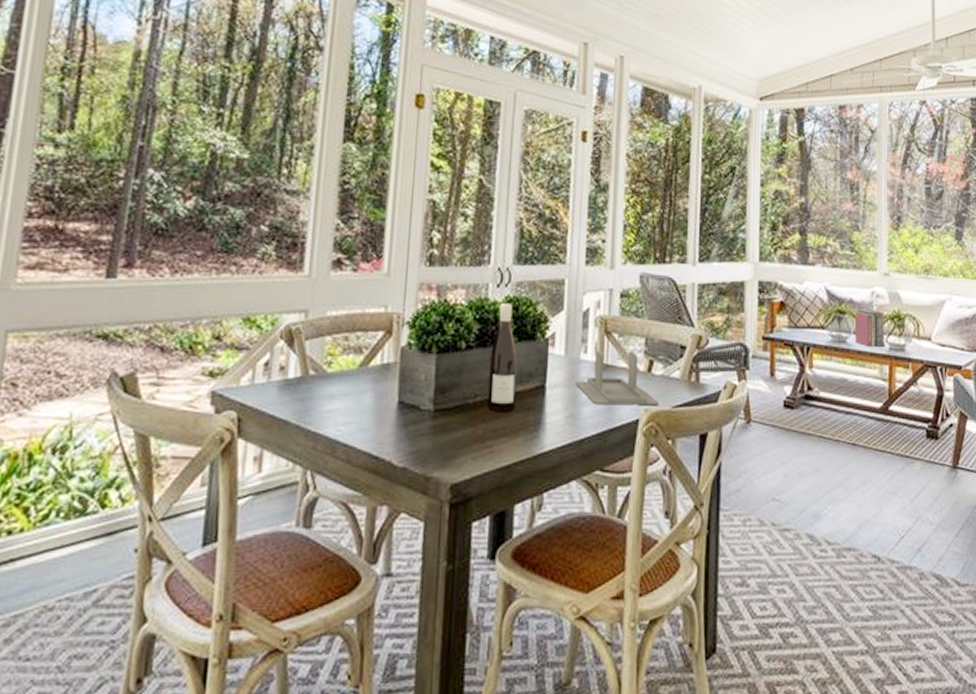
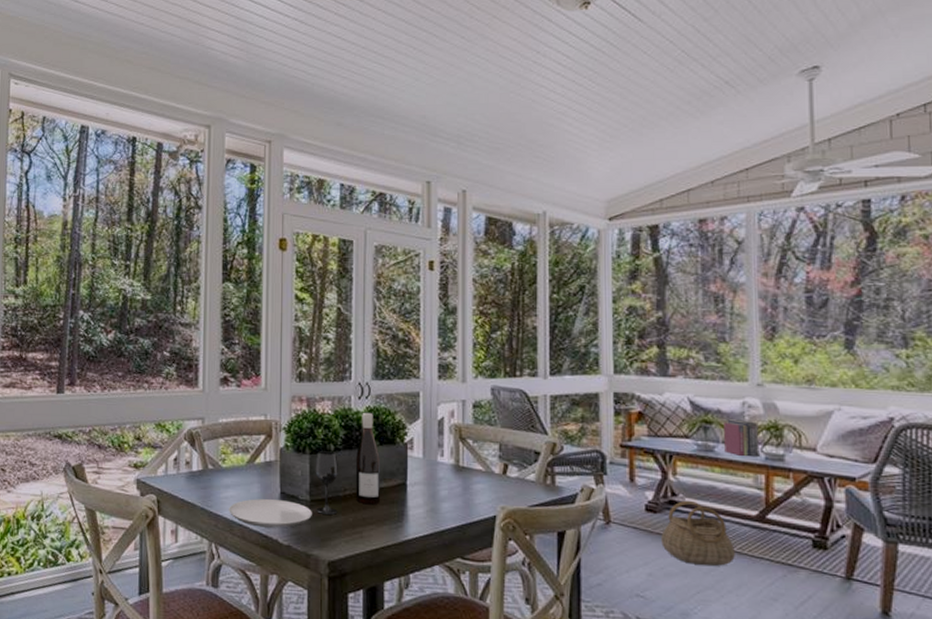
plate: none [332,411,435,447] -> present [229,499,312,528]
wine glass: none [440,350,470,427] -> present [315,451,338,515]
napkin holder: present [576,350,659,406] -> none [434,454,515,505]
basket: none [797,394,861,462] -> present [661,500,735,566]

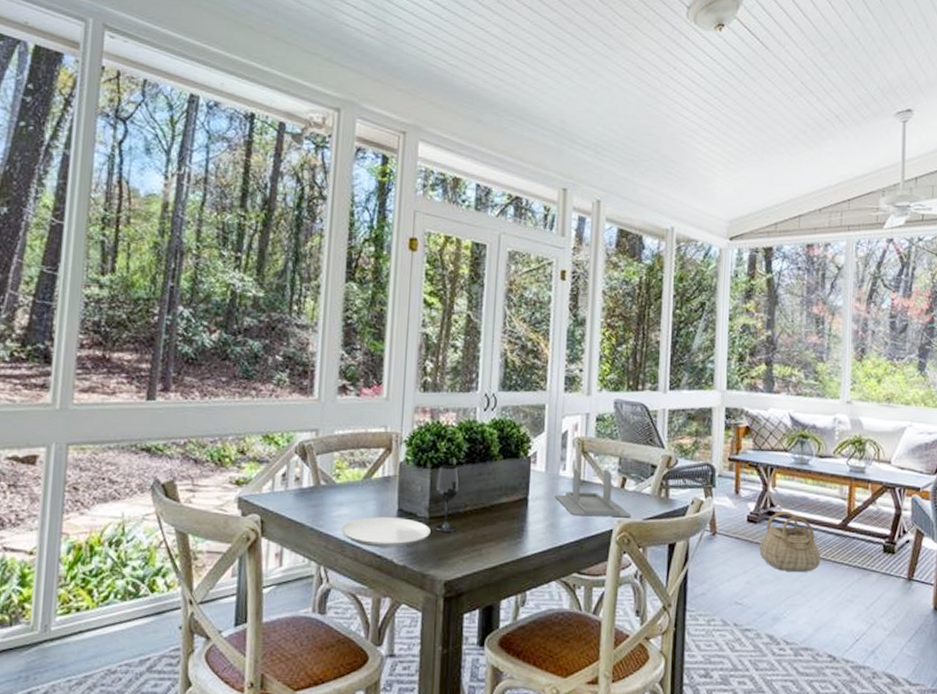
bottle: present [355,412,380,505] -> none [476,424,503,521]
napkin holder: none [434,454,515,505] -> present [555,468,631,518]
books: present [724,419,759,458] -> none [817,434,846,470]

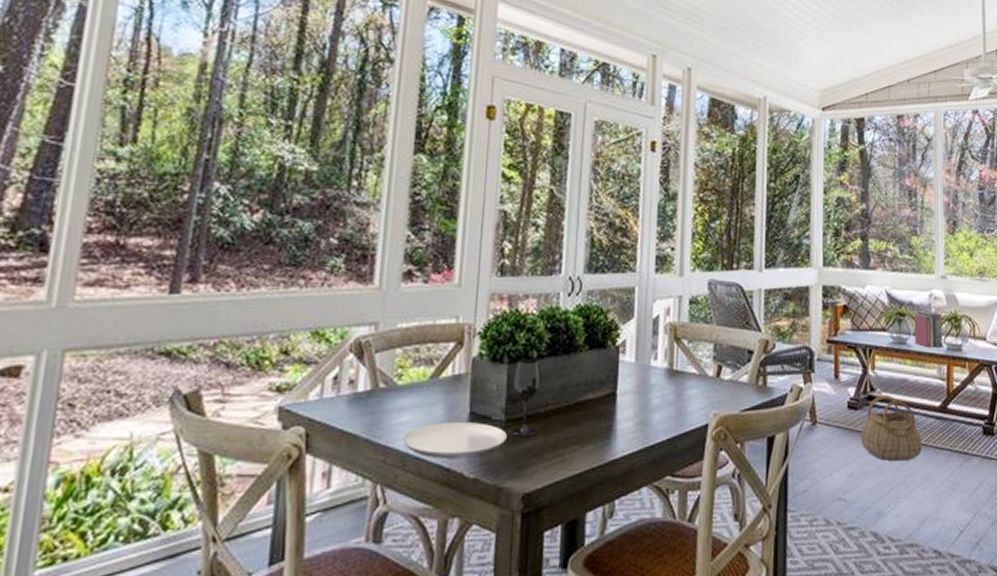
napkin holder: present [555,468,631,518] -> none [646,357,727,411]
books: none [817,434,846,470] -> present [915,311,943,348]

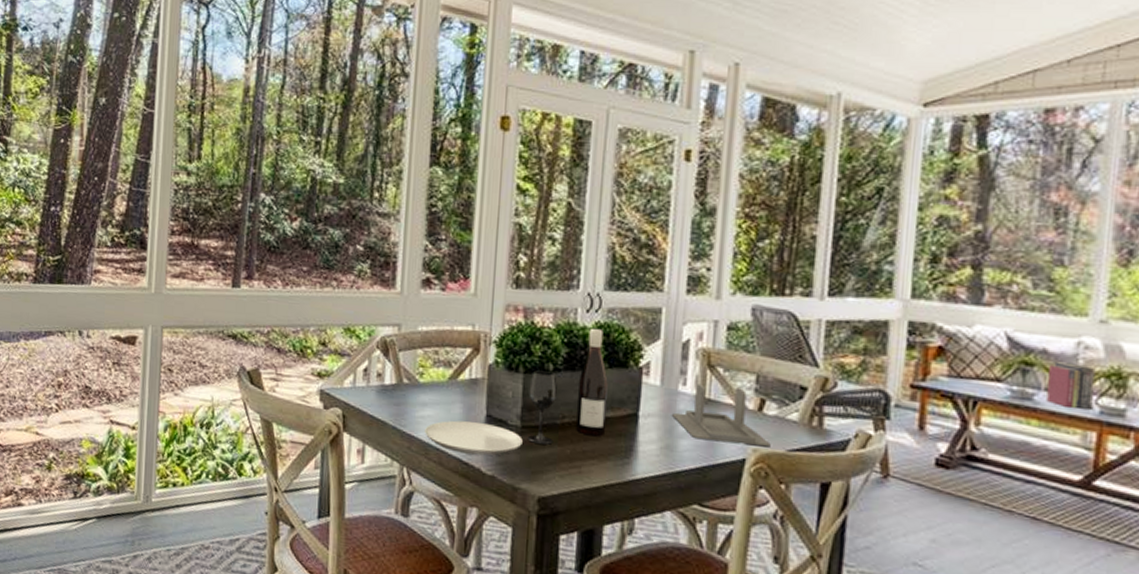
bottle: none [559,311,589,421] -> present [576,328,608,437]
napkin holder: none [646,357,727,411] -> present [672,383,771,447]
basket: present [861,394,922,461] -> none [952,456,1046,538]

